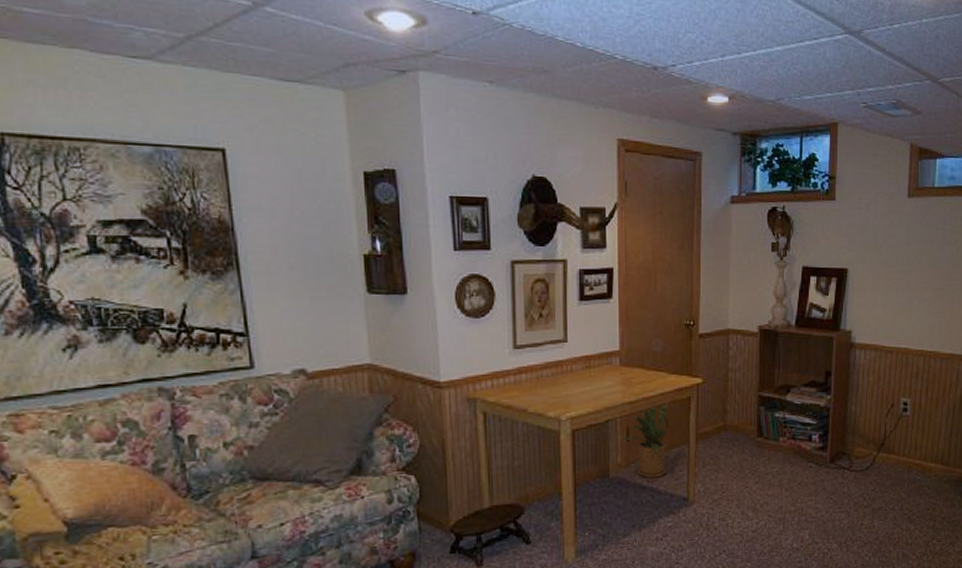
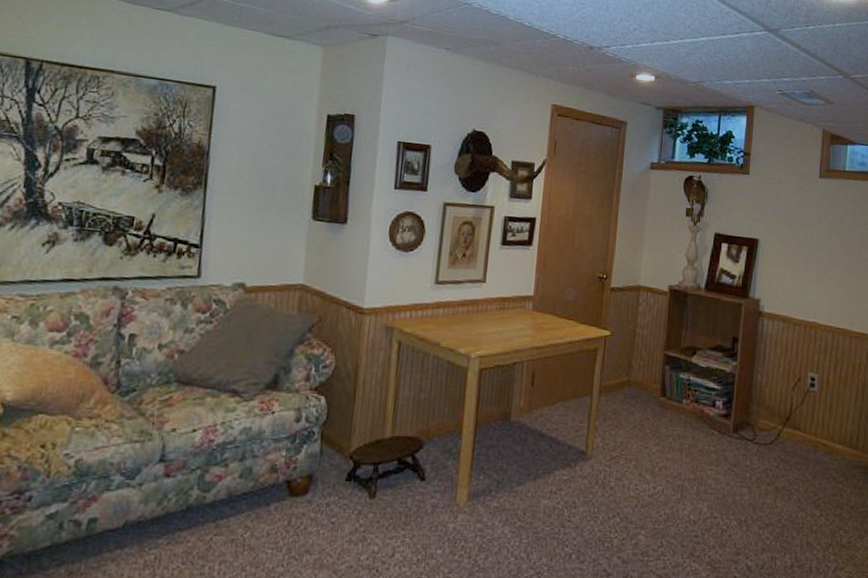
house plant: present [623,402,669,478] -> none [528,351,575,427]

